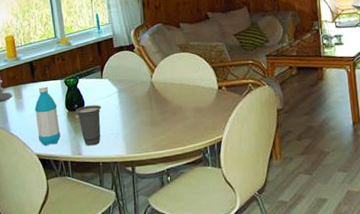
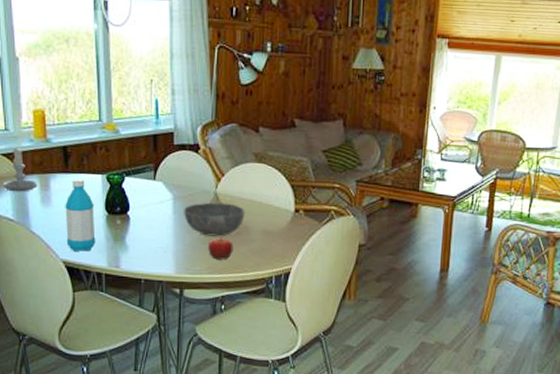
cup: present [75,105,102,146] -> none [117,210,151,259]
bowl: none [128,89,178,119] -> present [184,202,245,237]
fruit: none [151,118,172,138] -> present [208,237,233,260]

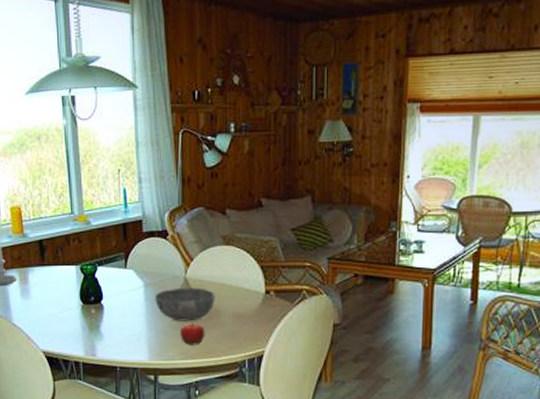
water bottle: present [65,179,96,252] -> none [43,271,73,341]

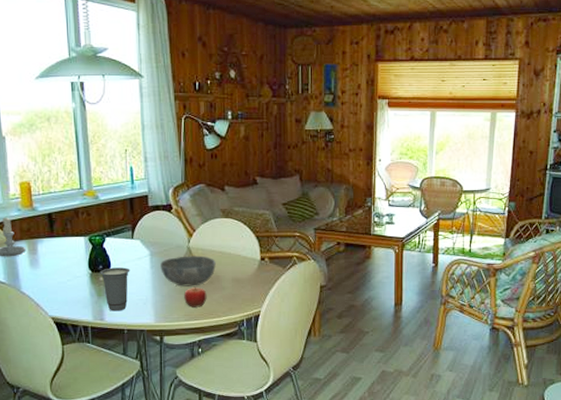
cup: none [92,299,123,347] -> present [100,267,130,311]

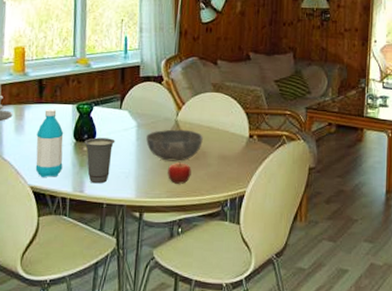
water bottle: none [52,242,81,308] -> present [35,109,64,177]

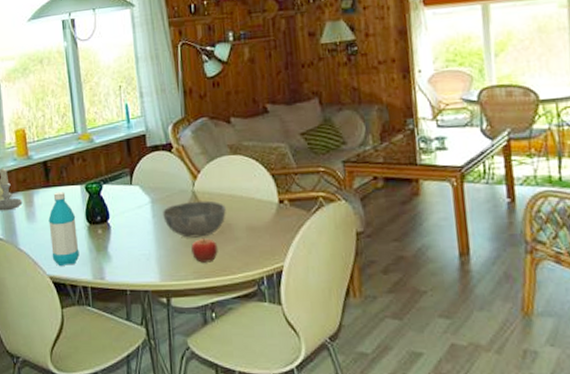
cup: present [84,137,115,184] -> none [98,218,131,269]

